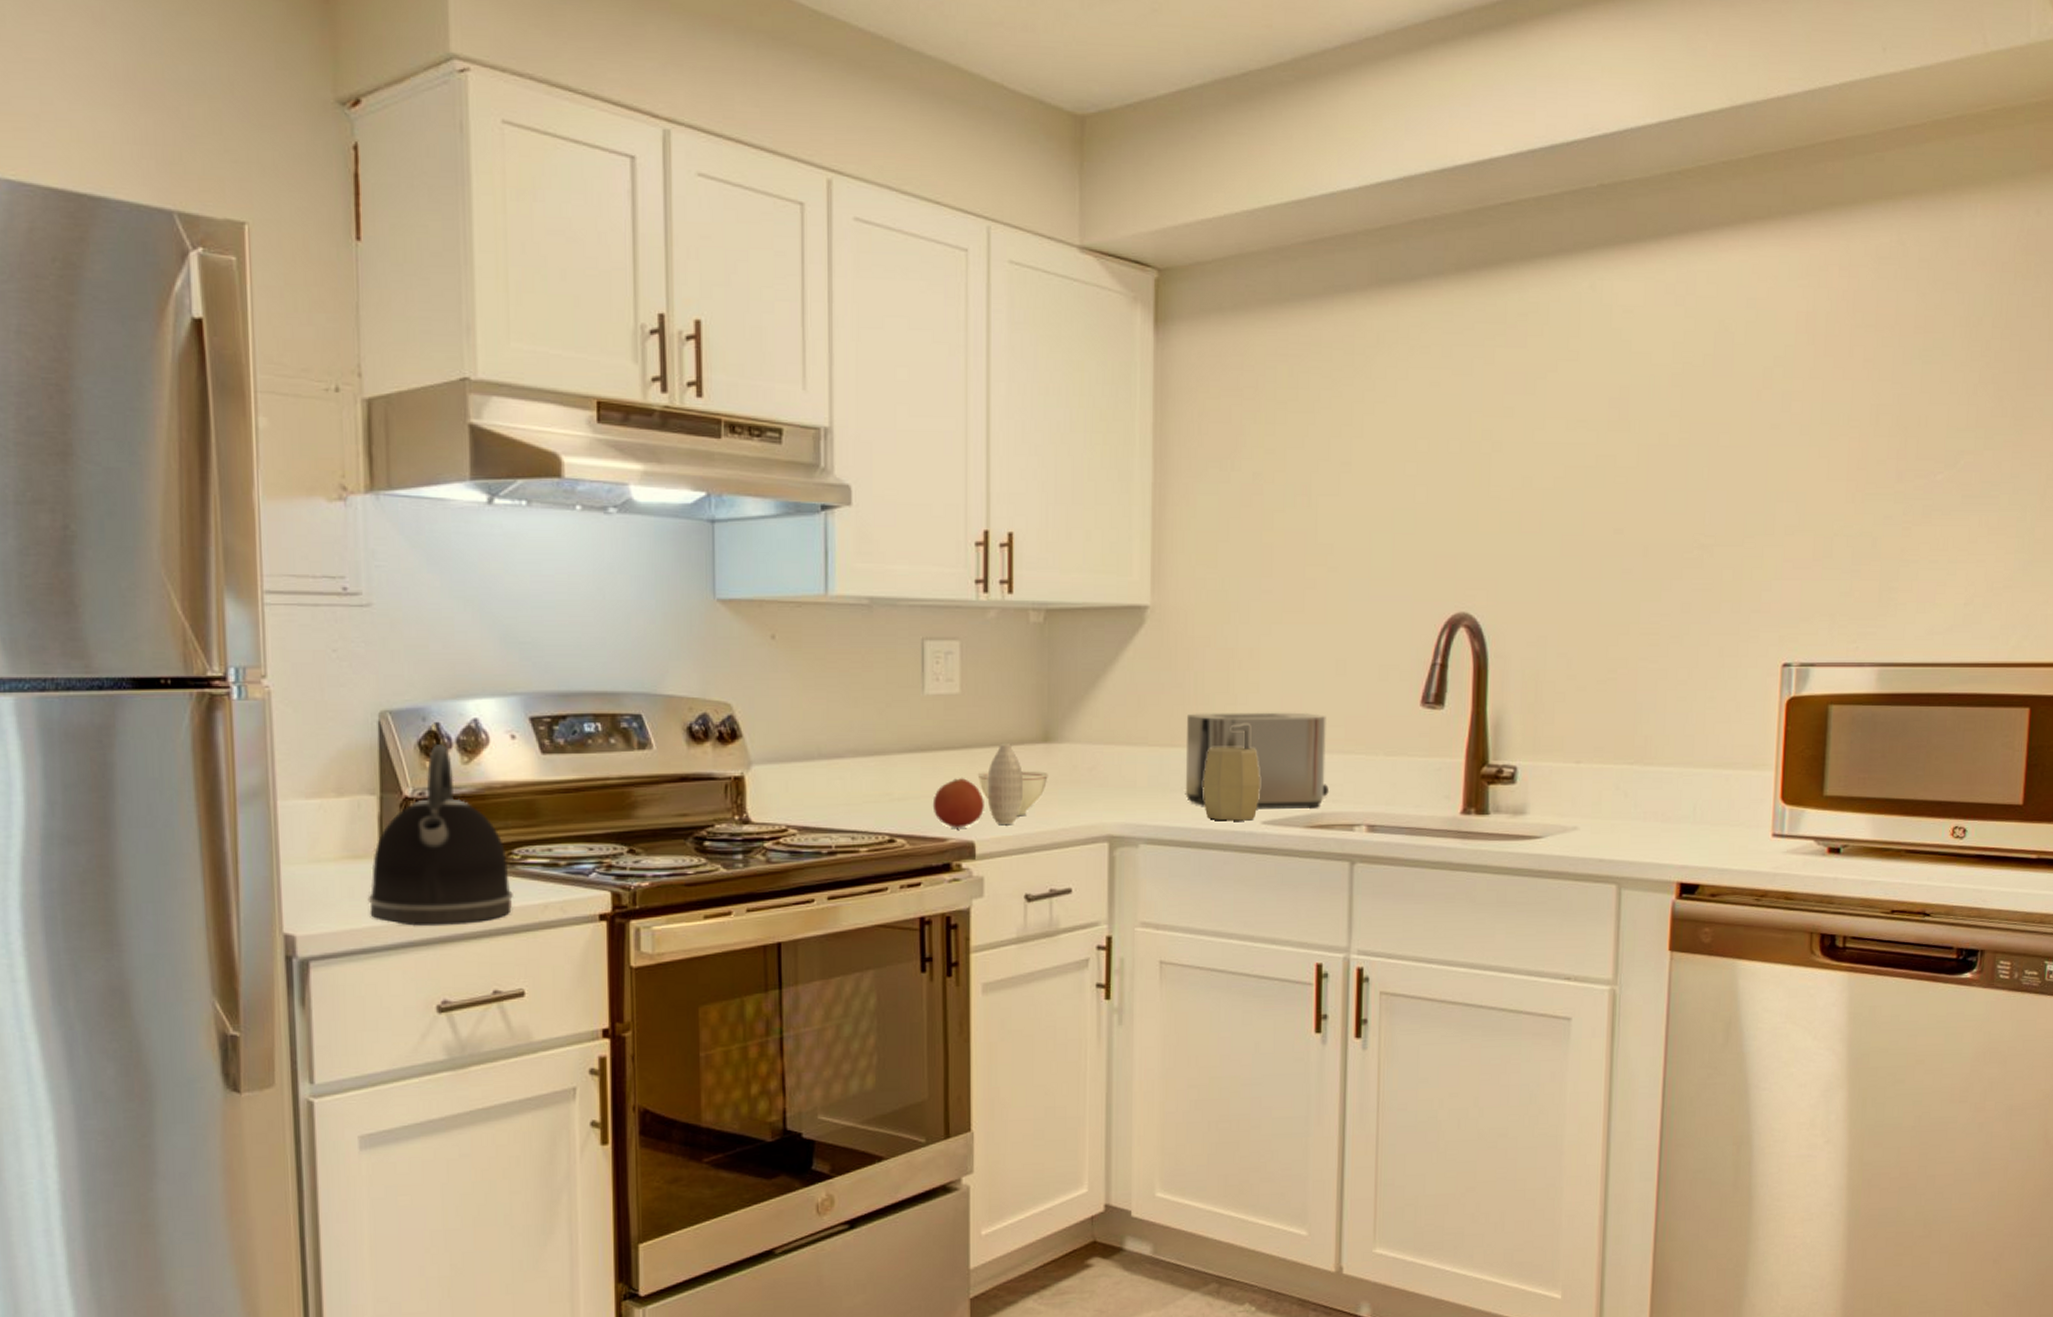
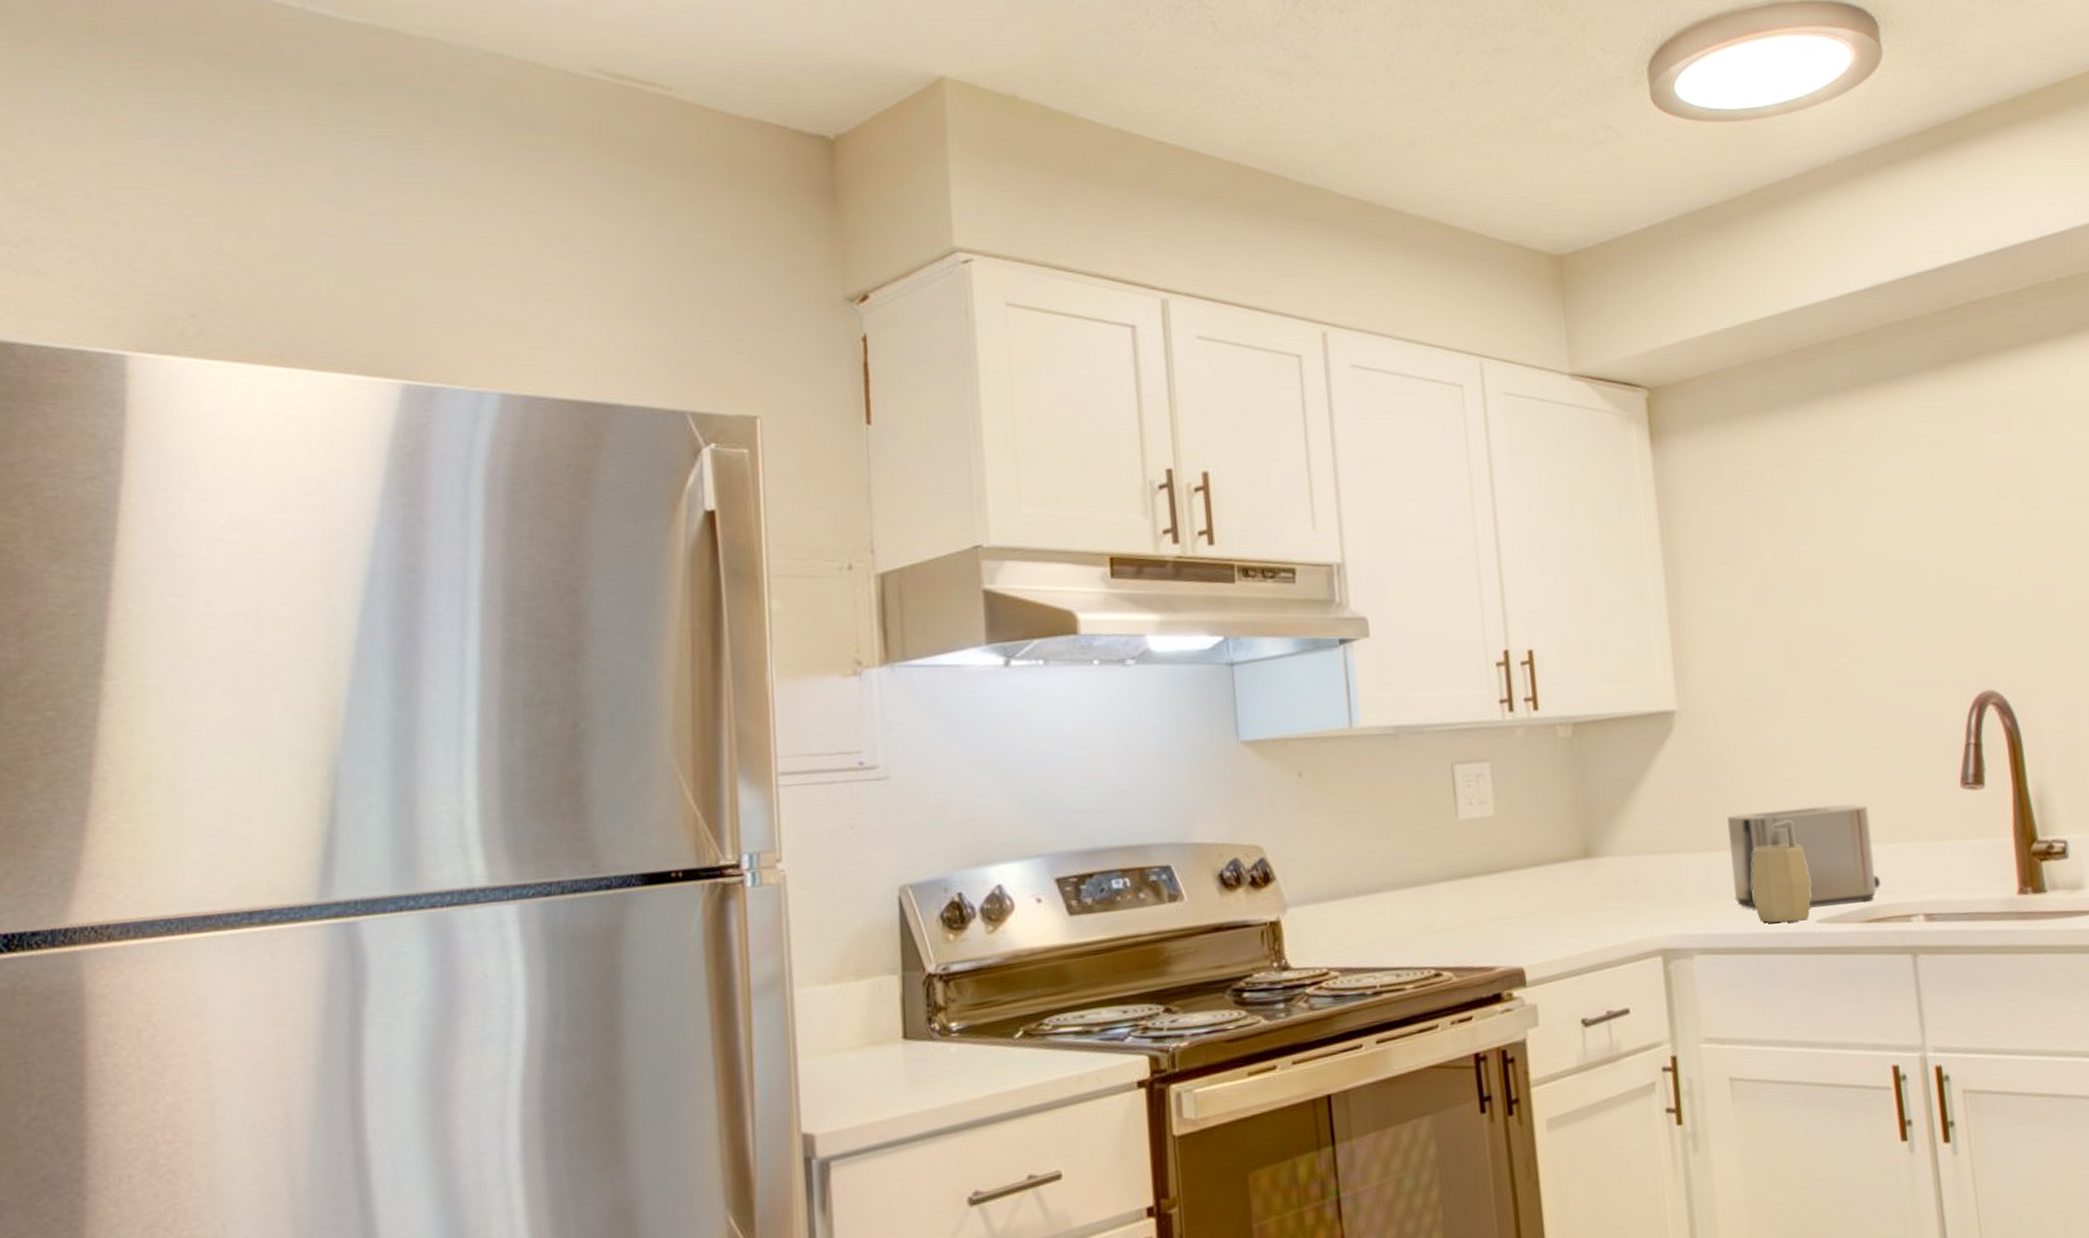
kettle: present [367,744,513,925] -> none [891,915,1045,1112]
fruit: present [932,778,984,828] -> none [1476,902,1531,956]
bowl: present [977,770,1048,817] -> none [1520,888,1593,937]
vase: present [987,744,1024,824] -> none [1530,862,1570,947]

